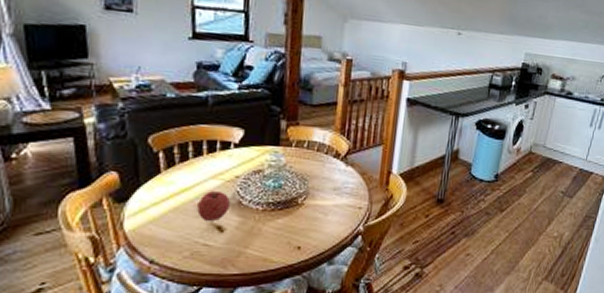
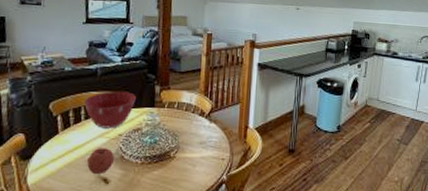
mixing bowl: none [191,124,257,169] -> present [83,91,136,129]

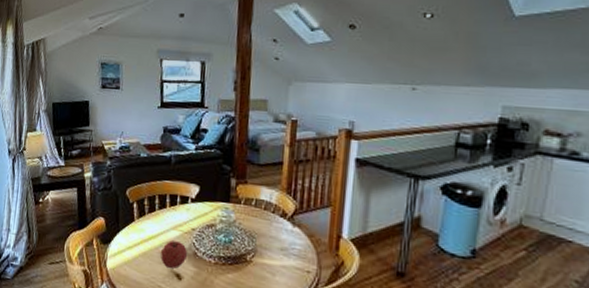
mixing bowl: present [83,91,136,129] -> none [157,181,210,222]

